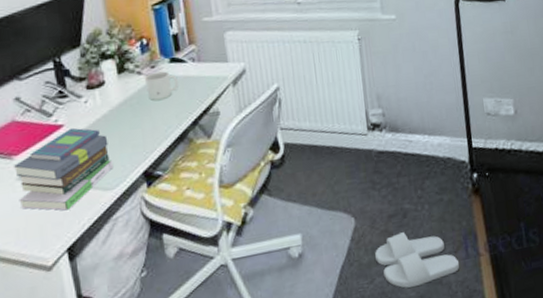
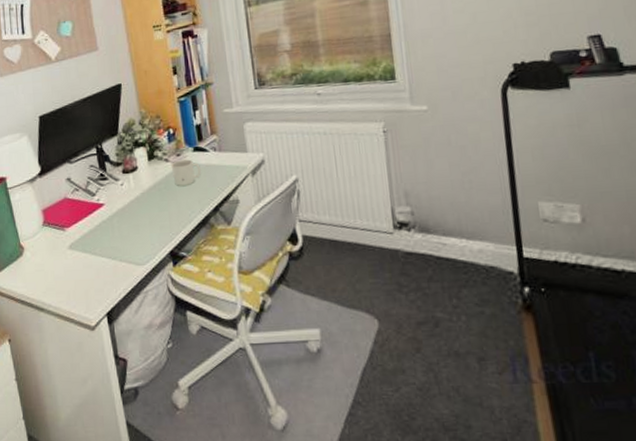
books: present [14,127,114,211] -> none [66,207,145,279]
slippers: present [374,232,460,288] -> none [400,343,506,405]

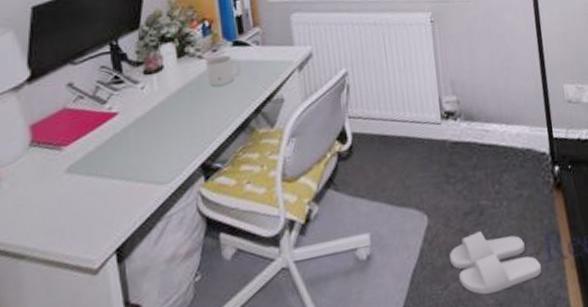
slippers: none [400,343,506,405] -> present [449,231,542,295]

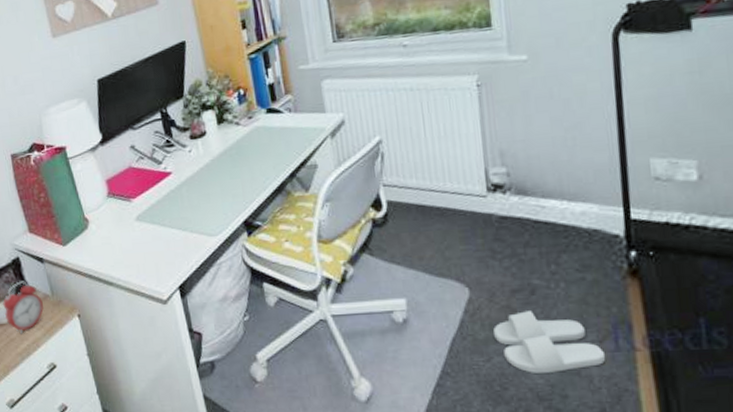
mug: present [205,55,242,88] -> none [242,122,276,152]

